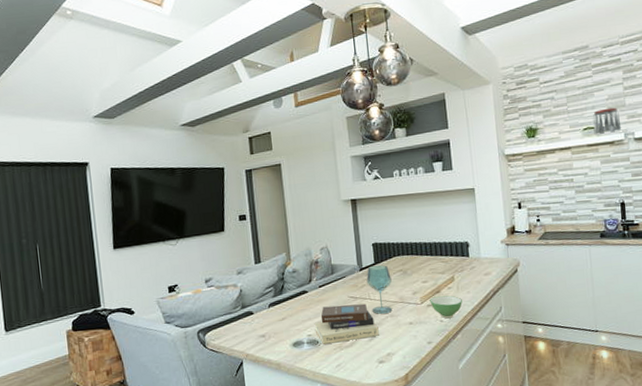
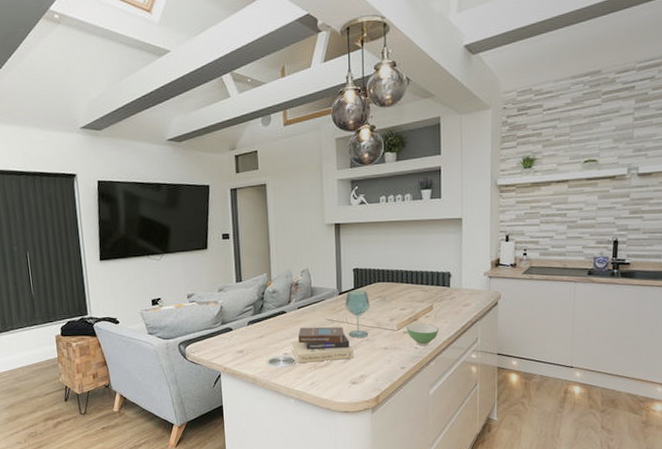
jar: present [593,107,621,136] -> none [595,139,625,169]

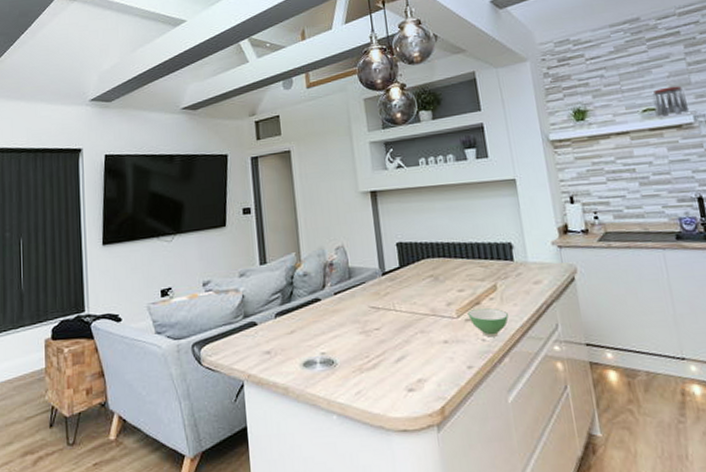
books: present [291,326,354,363] -> none [328,315,407,365]
wine glass: present [345,290,370,338] -> none [390,268,423,329]
jar: none [595,139,625,169] -> present [653,86,689,118]

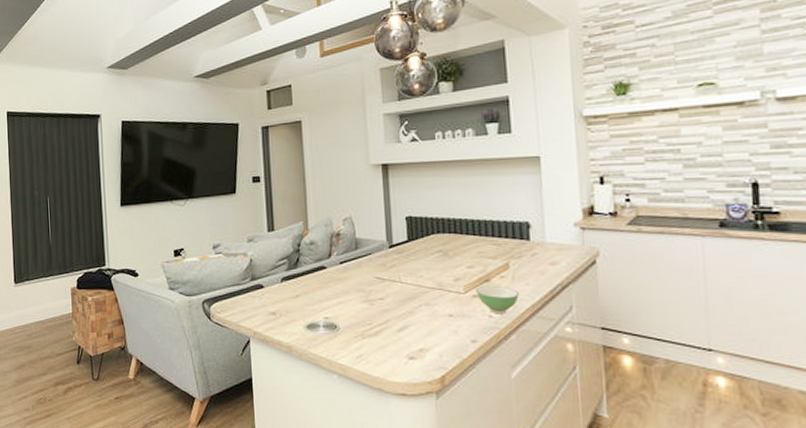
jar: present [653,86,689,118] -> none [712,57,755,94]

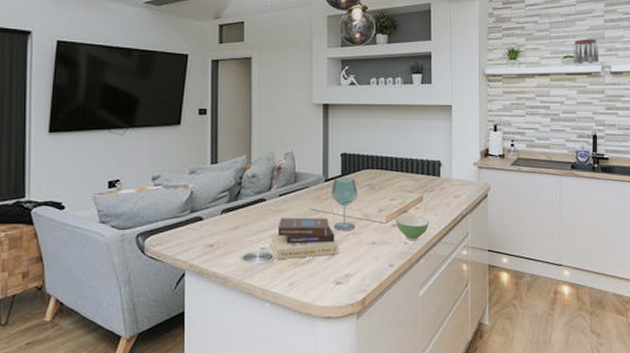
books: none [332,286,410,330] -> present [269,217,339,259]
wine glass: none [397,242,428,301] -> present [331,177,358,230]
jar: none [712,57,755,94] -> present [573,39,599,65]

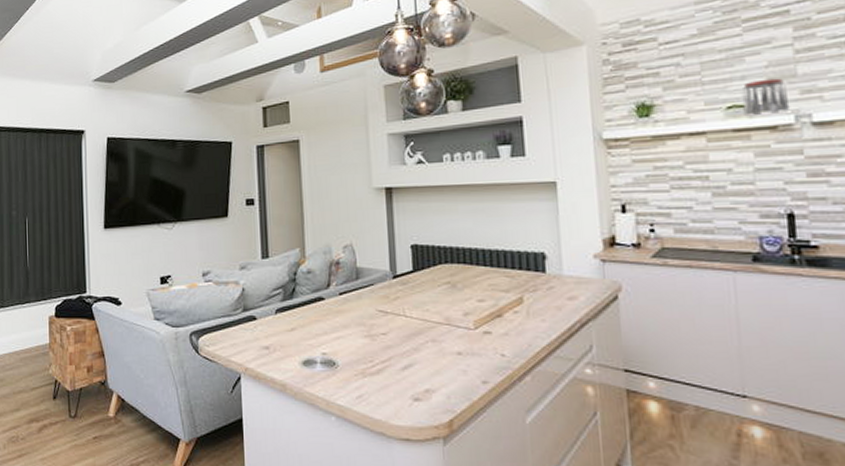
books: present [269,217,339,259] -> none [331,319,415,367]
wine glass: present [331,177,358,230] -> none [401,273,435,336]
bowl: present [395,215,429,241] -> none [487,320,534,353]

